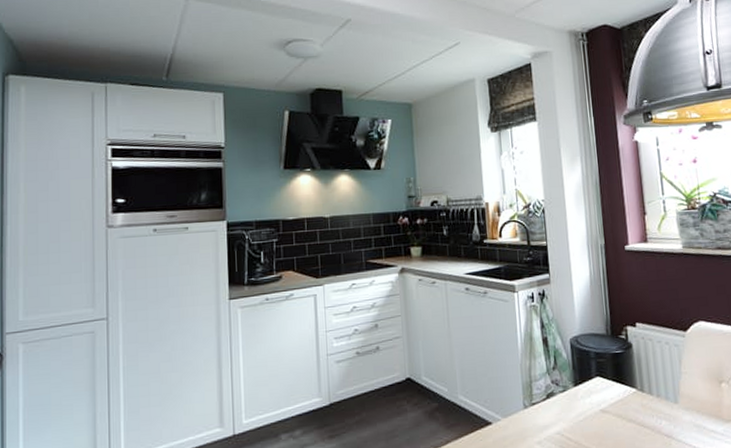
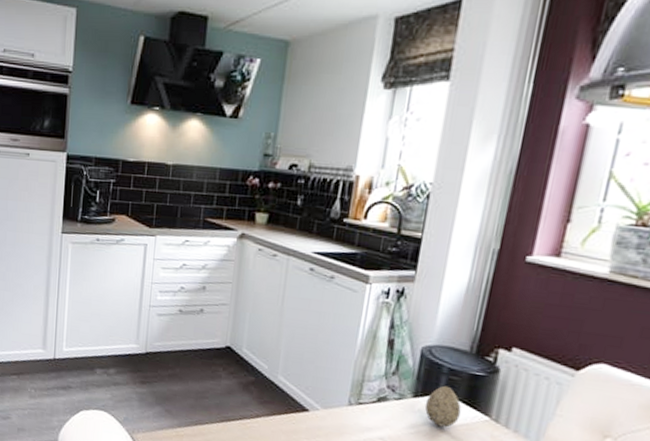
decorative egg: none [584,369,614,408] -> present [424,385,462,428]

